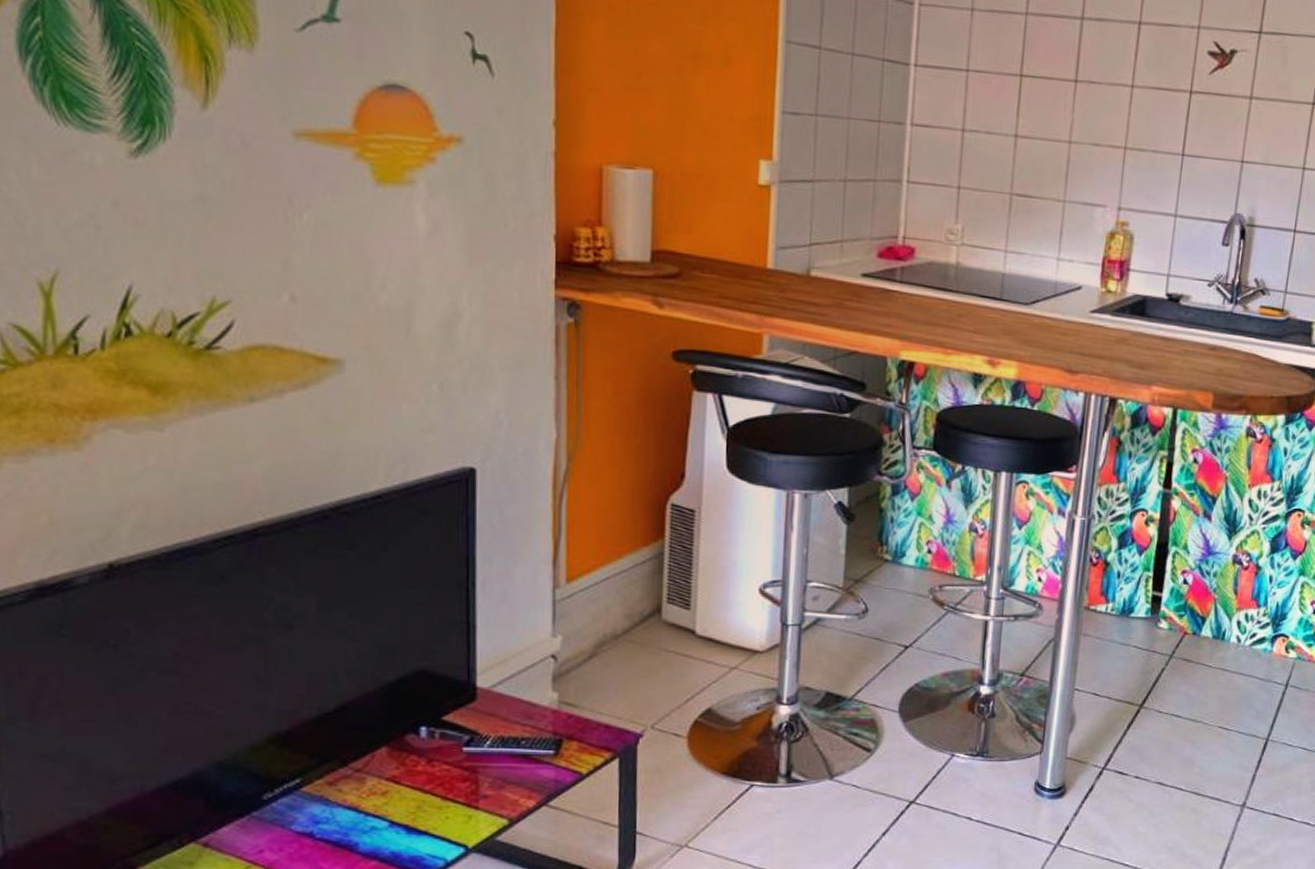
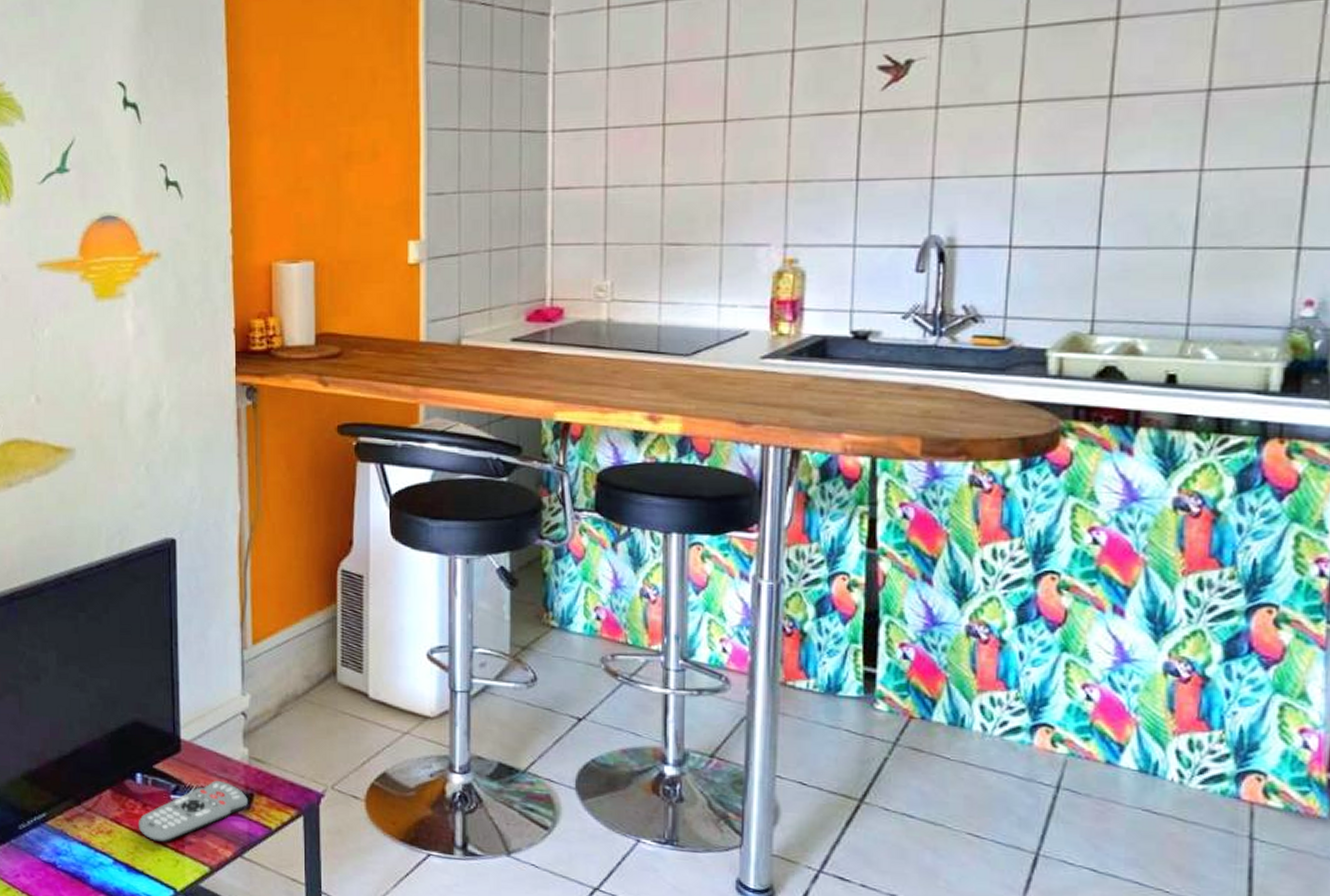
remote control: none [421,729,556,799] -> present [138,781,248,843]

